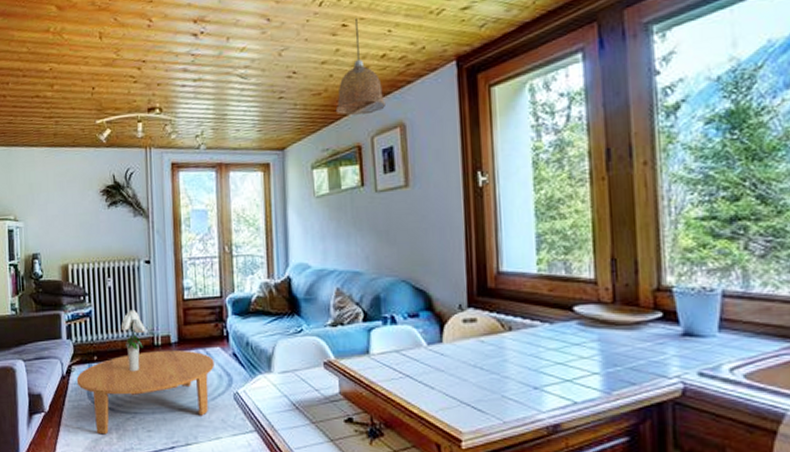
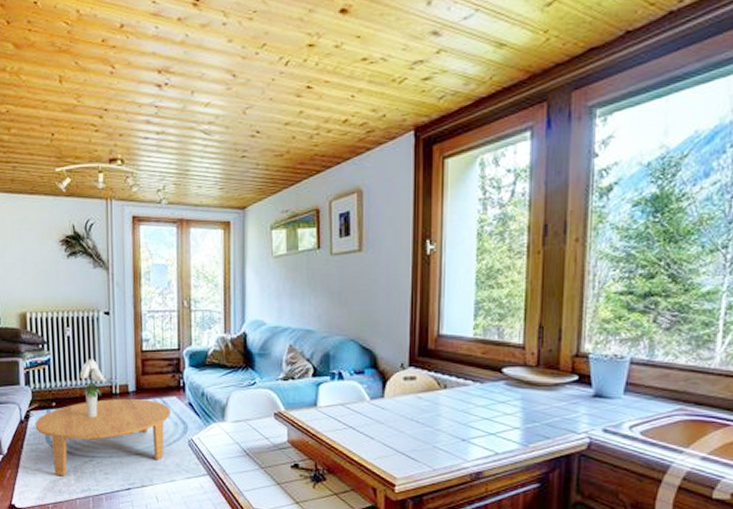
pendant lamp: present [335,17,387,115] -> none [296,80,346,179]

